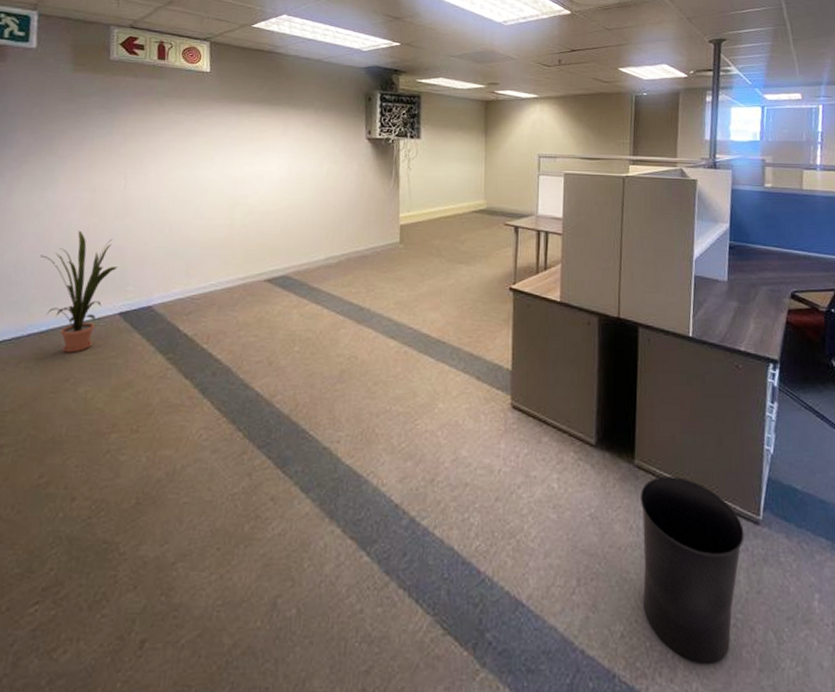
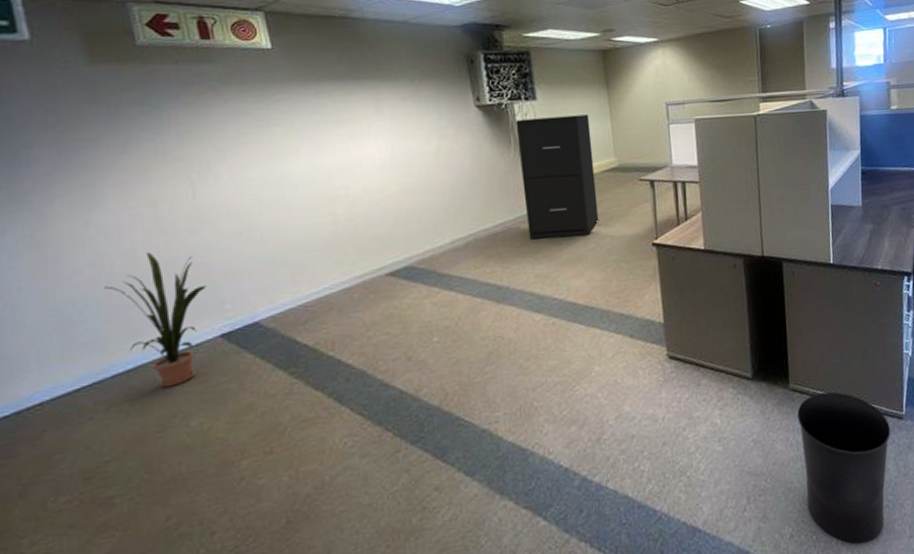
filing cabinet: none [395,155,466,271] -> present [515,114,599,240]

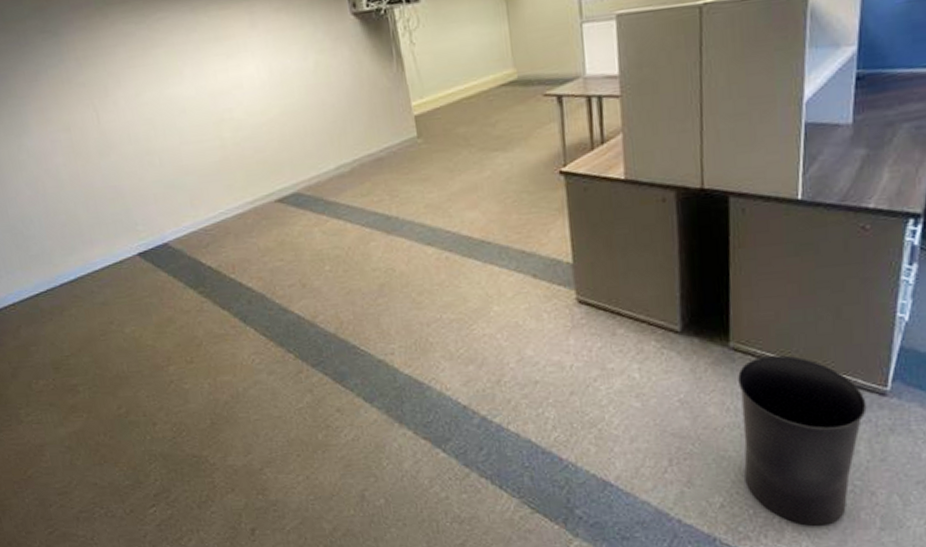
house plant: present [104,252,207,388] -> none [42,175,123,298]
filing cabinet: present [515,114,599,240] -> none [396,16,496,166]

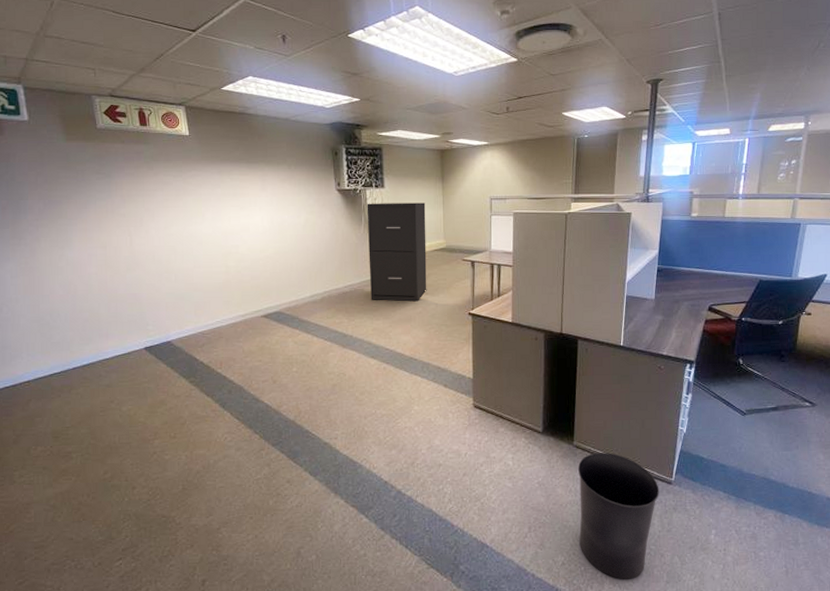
filing cabinet: none [396,16,496,166] -> present [367,202,427,302]

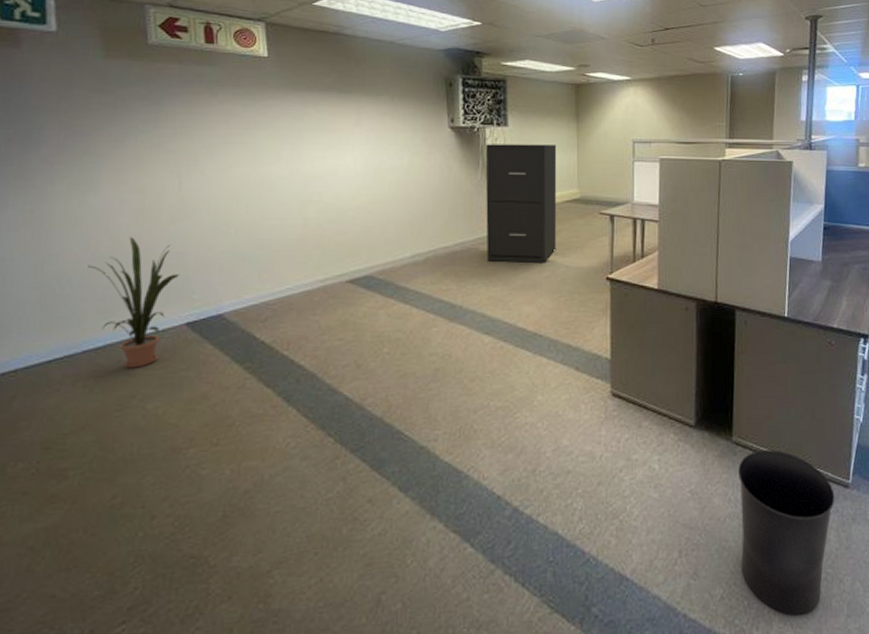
house plant: none [70,282,137,381] -> present [88,237,180,368]

